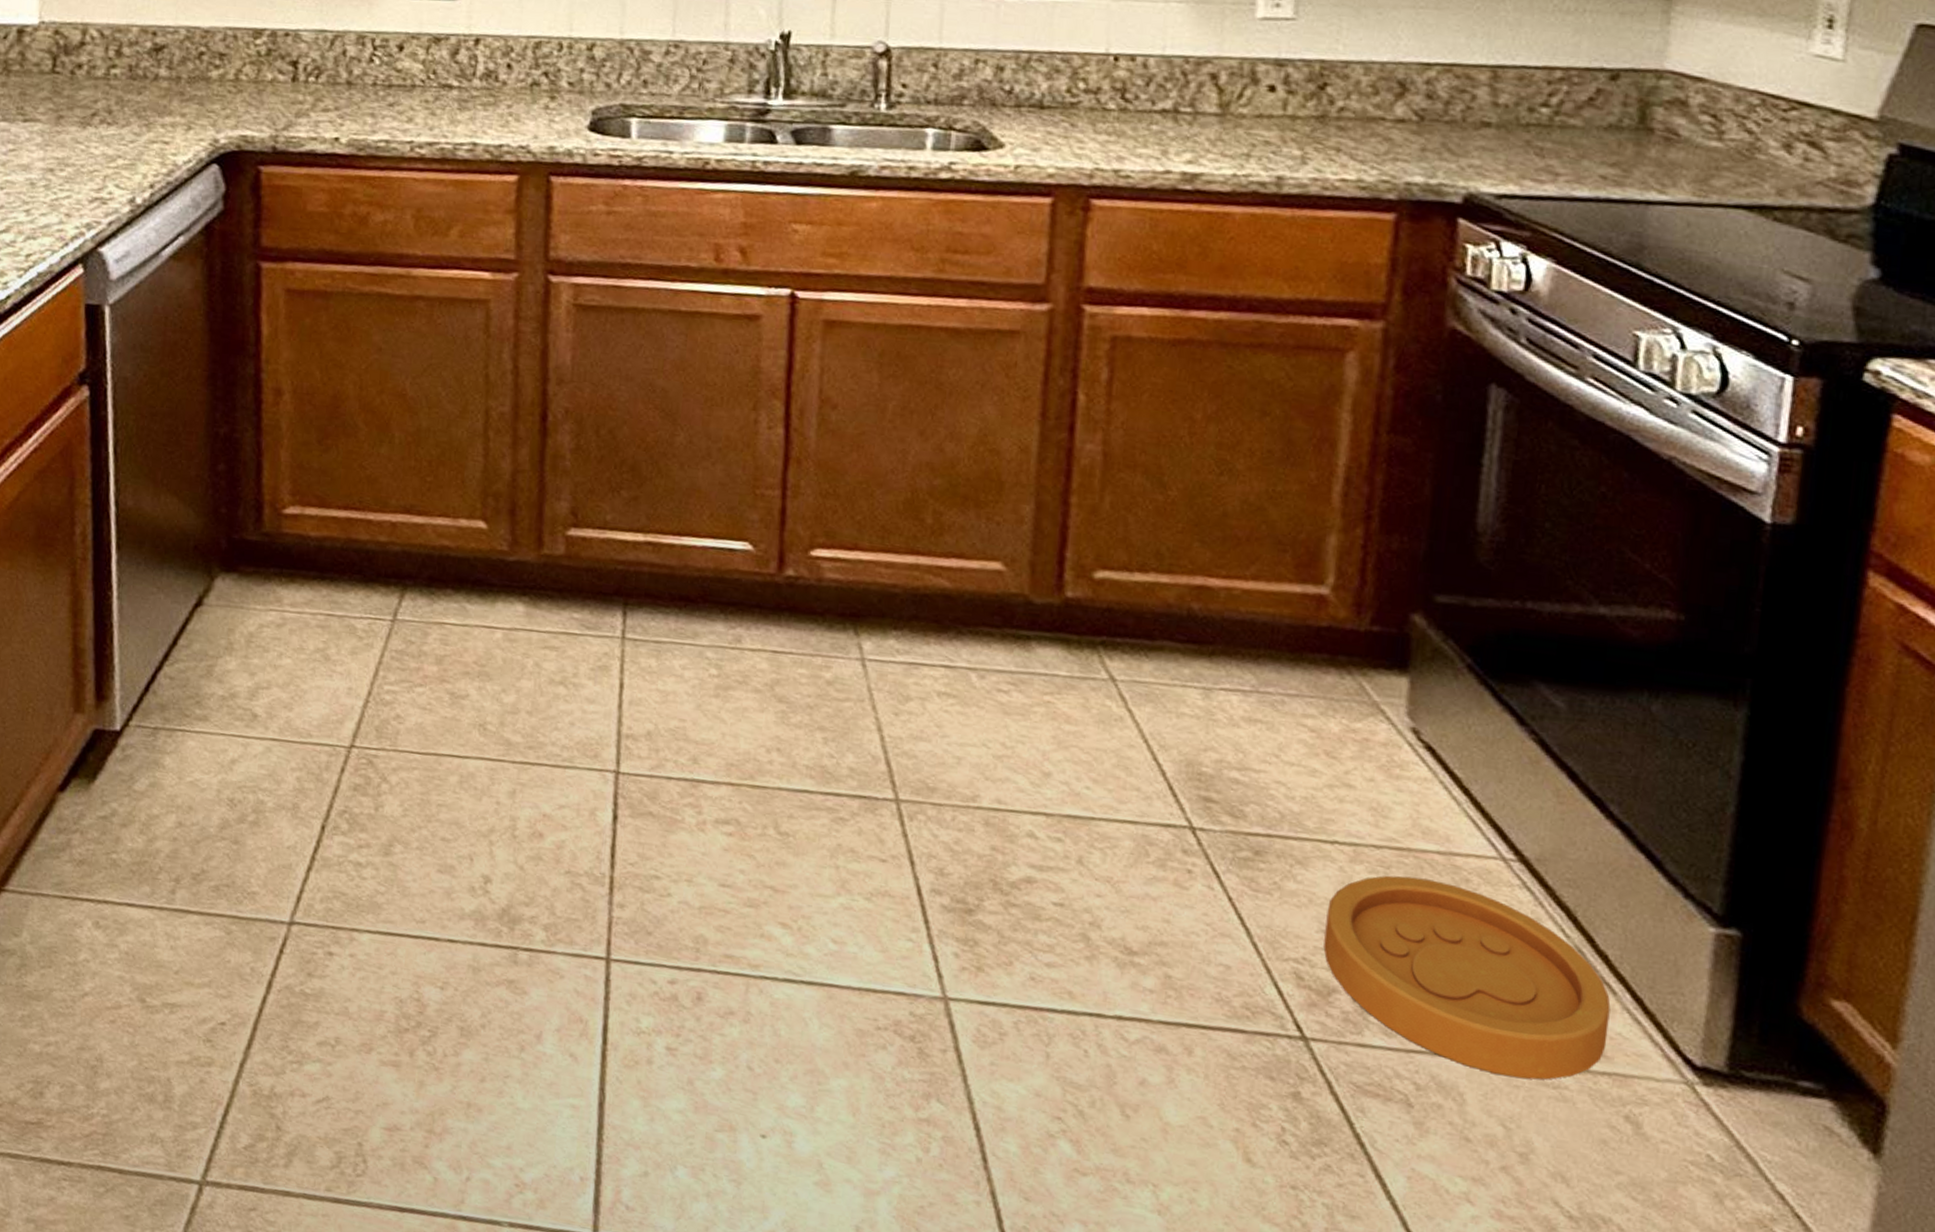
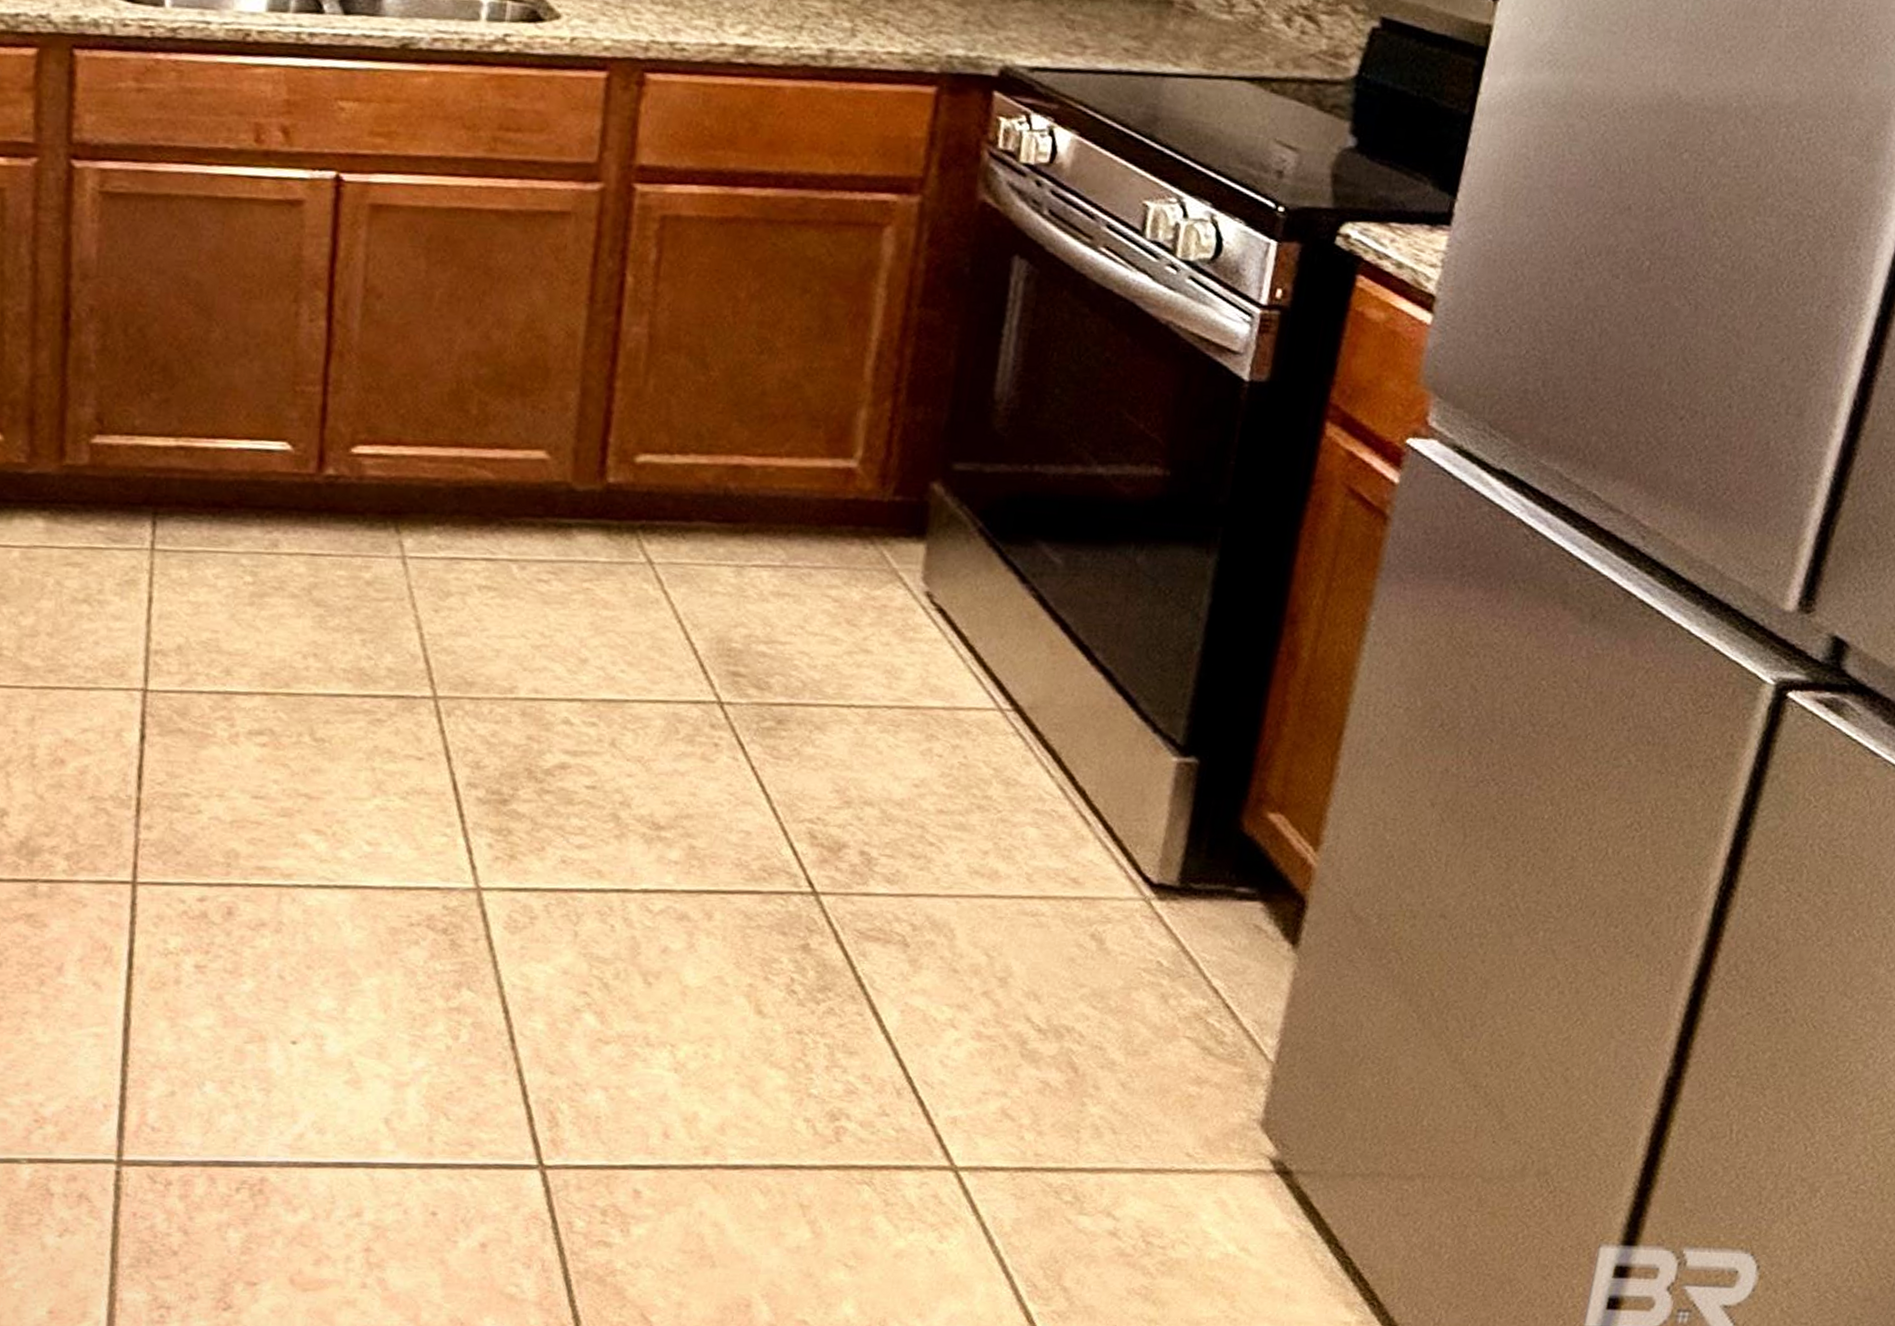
pet bowl: present [1323,875,1611,1080] -> none [836,733,1085,911]

